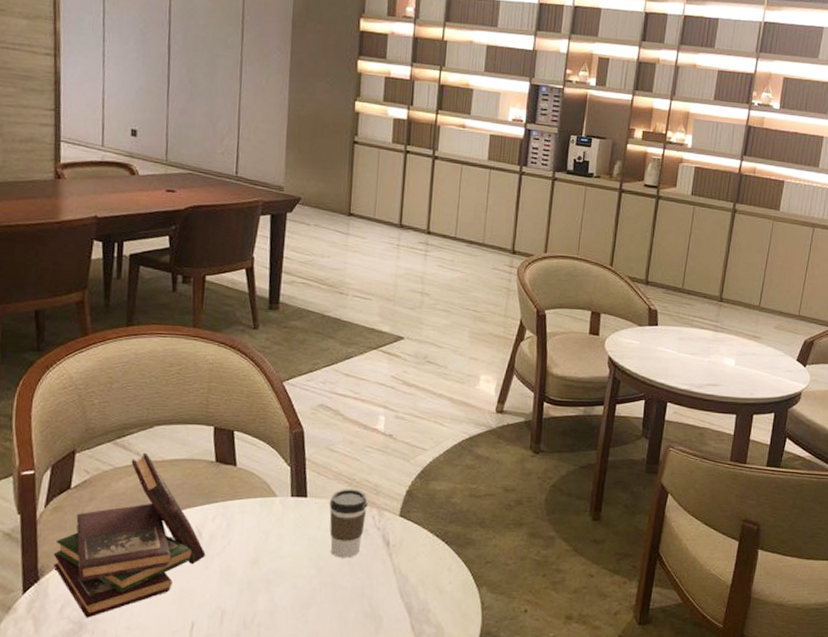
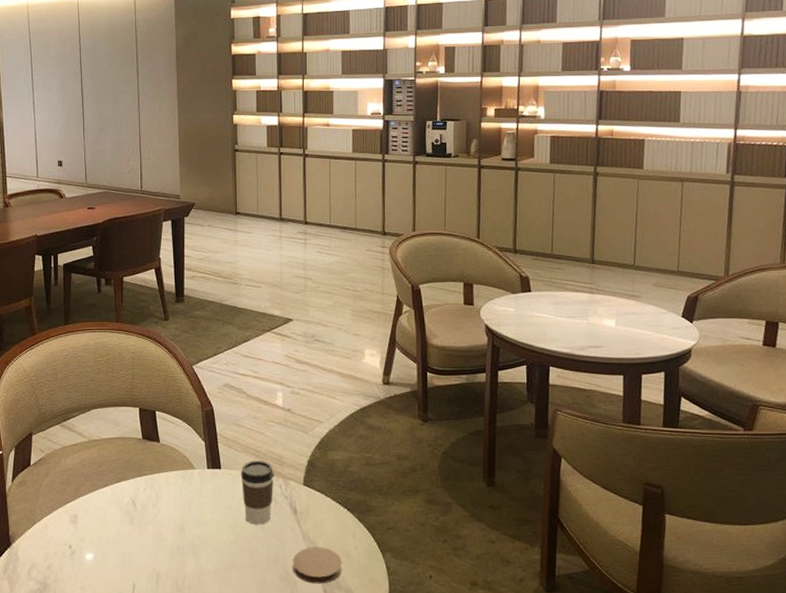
book: present [53,452,206,618] -> none [20,433,140,579]
coaster: none [379,581,434,620] -> present [293,546,342,584]

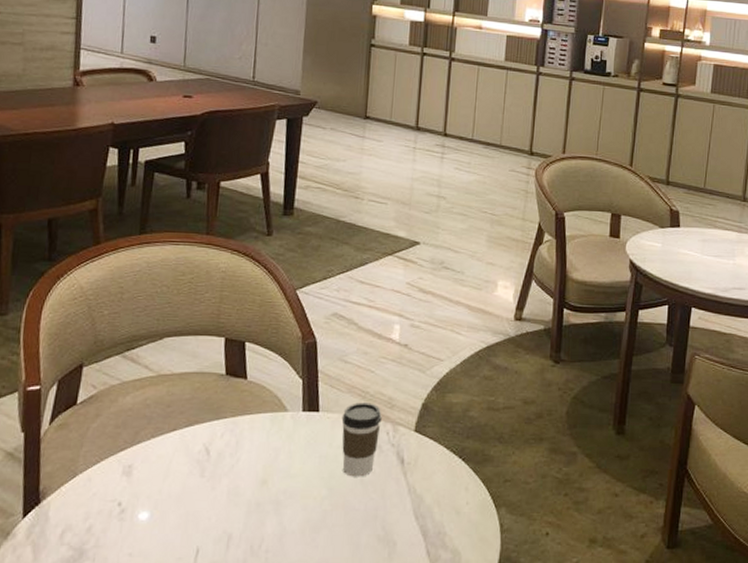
coaster: present [293,546,342,584] -> none [393,502,451,544]

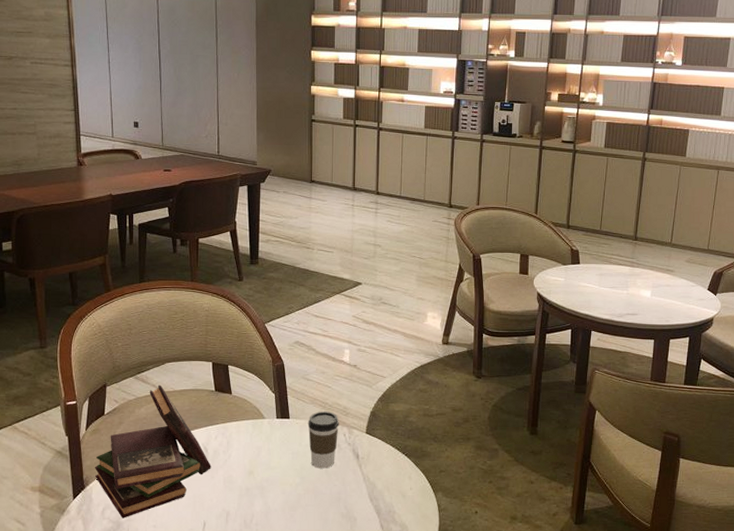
book: none [56,365,213,544] -> present [94,385,211,518]

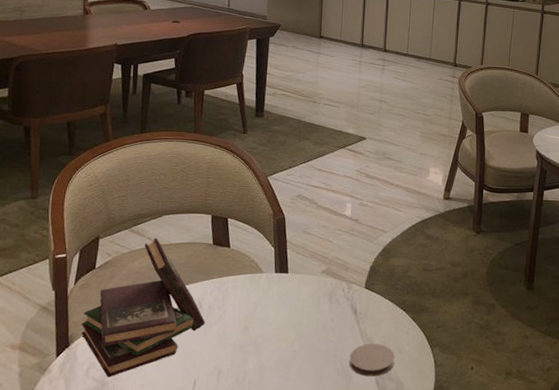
coffee cup: present [307,411,339,469] -> none [306,266,339,324]
coaster: none [353,487,398,520] -> present [349,343,395,377]

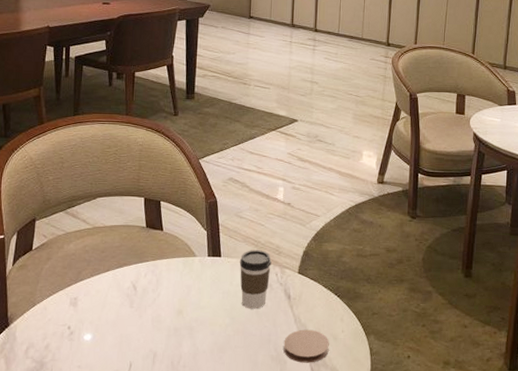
book: present [81,237,205,378] -> none [19,220,140,358]
coffee cup: none [306,266,339,324] -> present [239,250,272,309]

